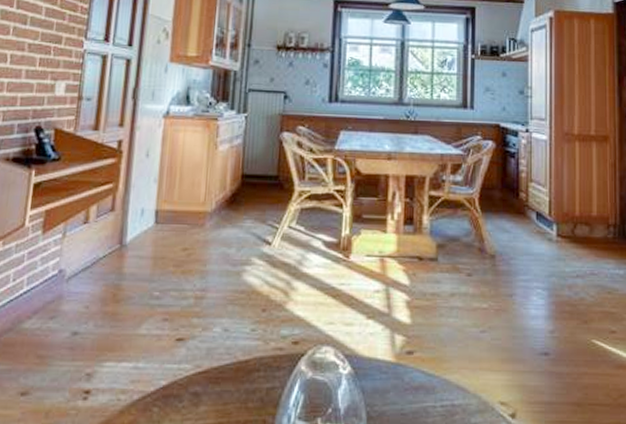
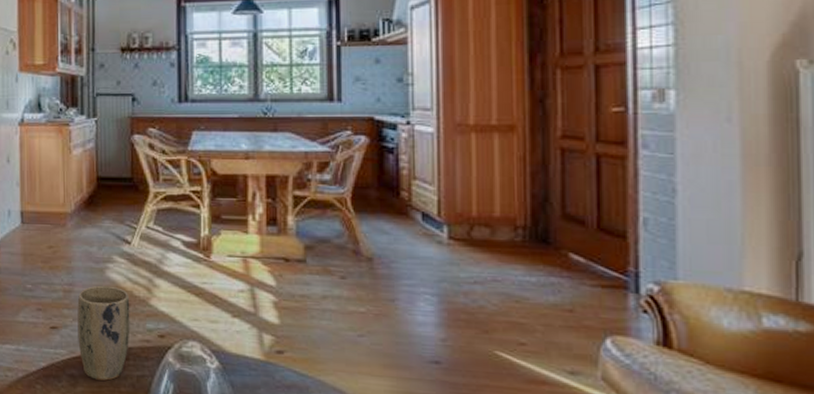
plant pot: none [205,290,266,396] -> present [77,285,130,381]

